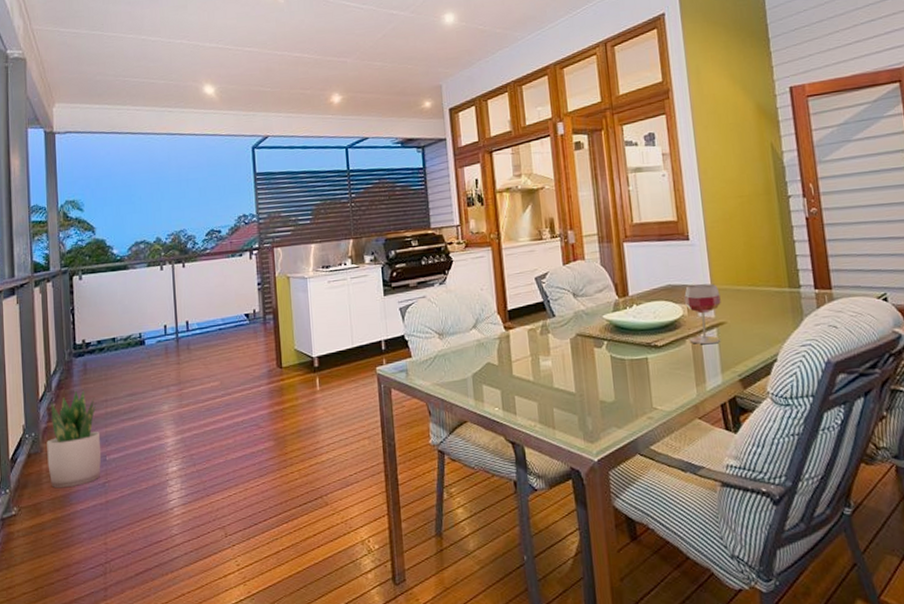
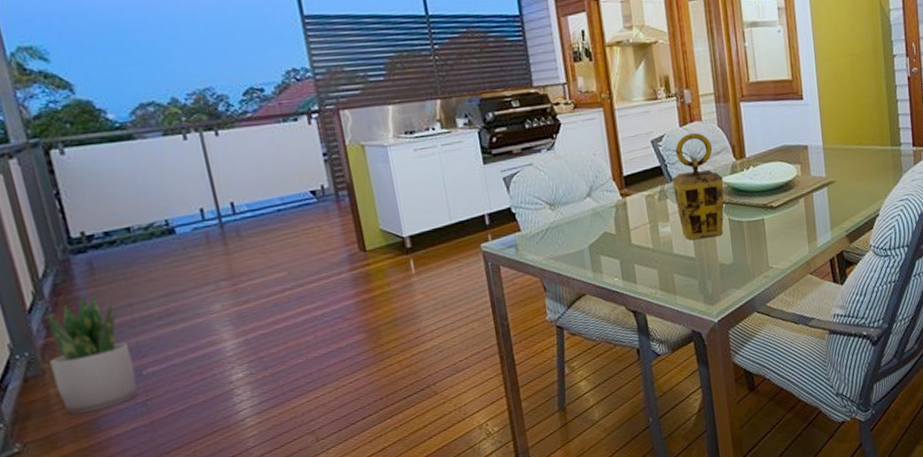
lantern: none [554,271,606,375] -> present [671,133,724,240]
wineglass: present [684,283,721,345] -> none [798,143,832,204]

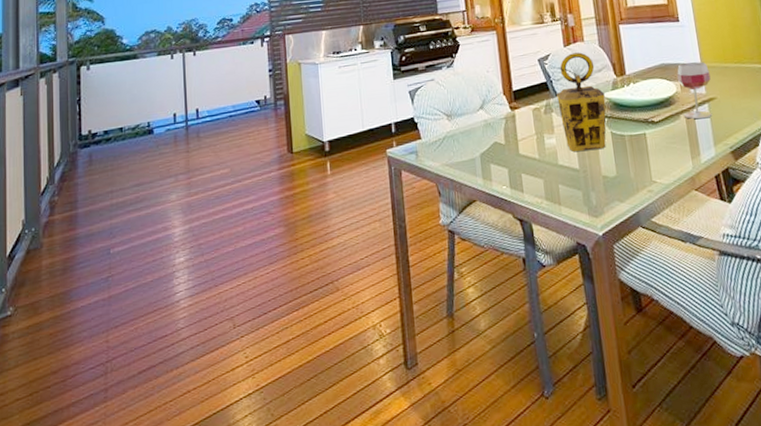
planter: present [44,294,138,415] -> none [47,181,105,285]
wineglass: none [798,143,832,204] -> present [677,61,713,120]

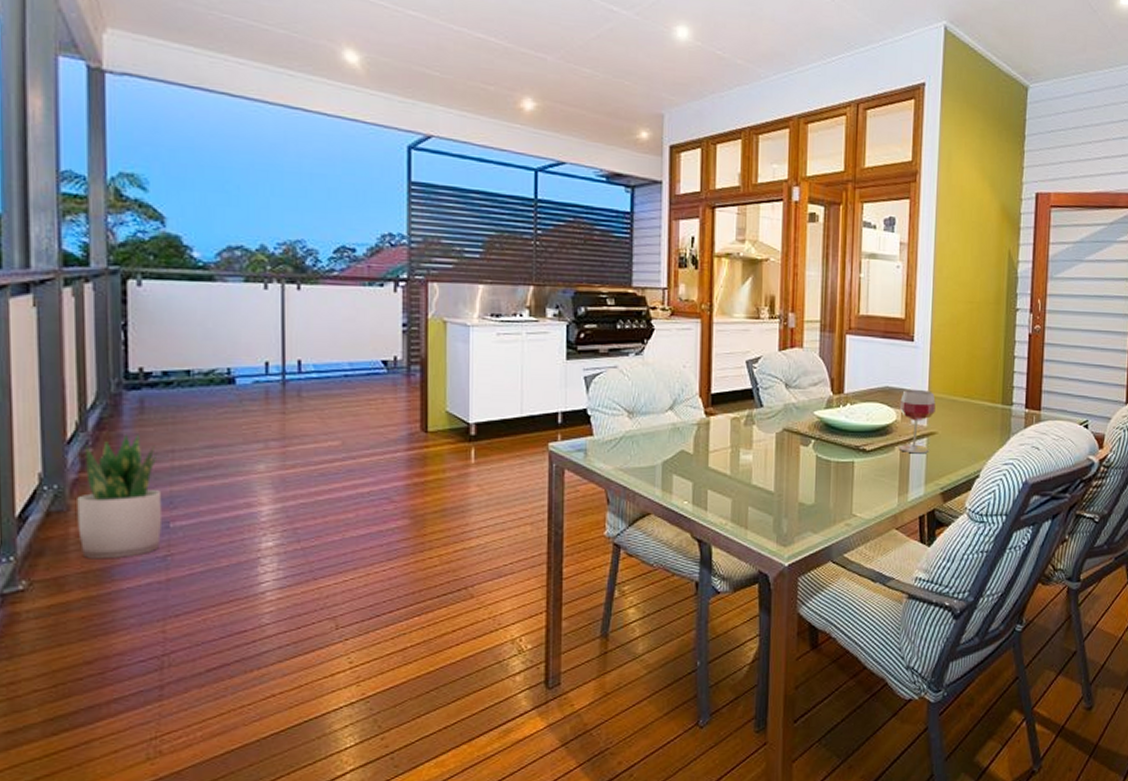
planter: none [47,181,105,285] -> present [77,434,163,559]
lantern: present [556,52,606,152] -> none [761,359,816,474]

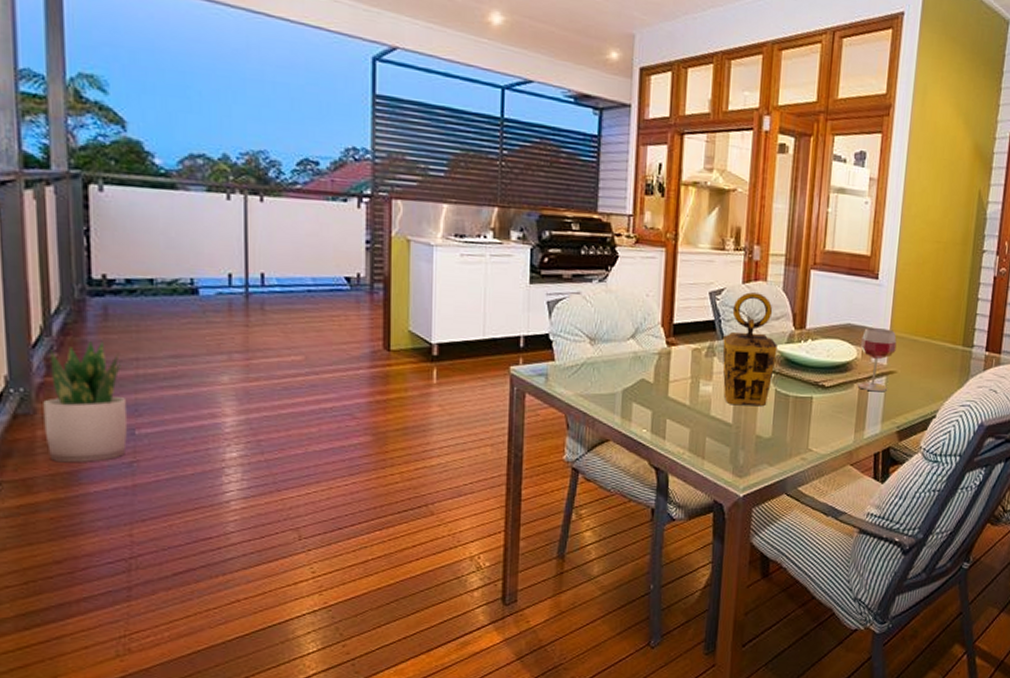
lantern: none [761,359,816,474] -> present [722,292,777,407]

